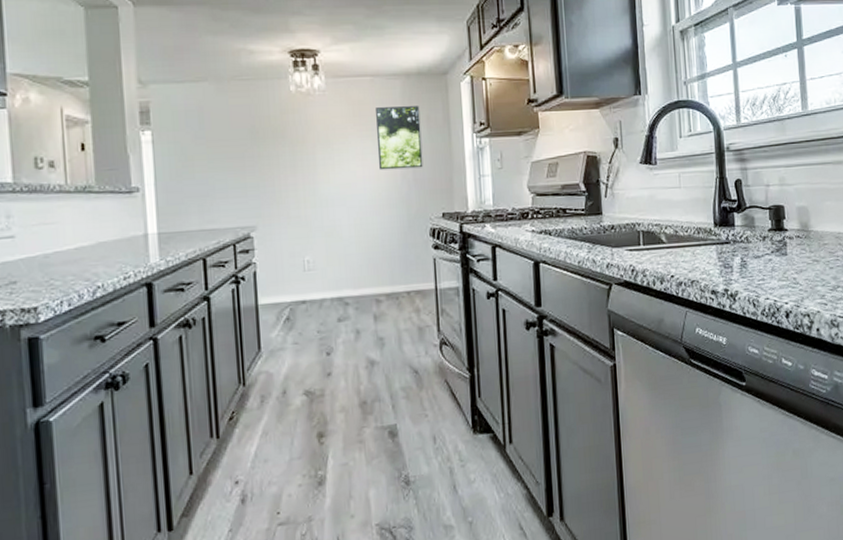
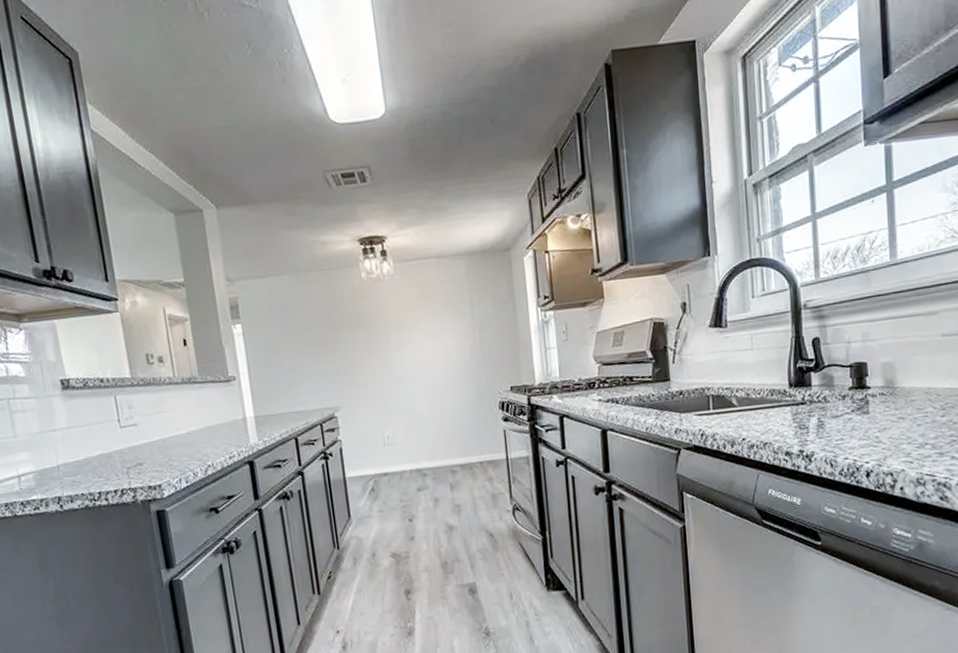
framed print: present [376,106,423,170] -> none [442,284,490,349]

